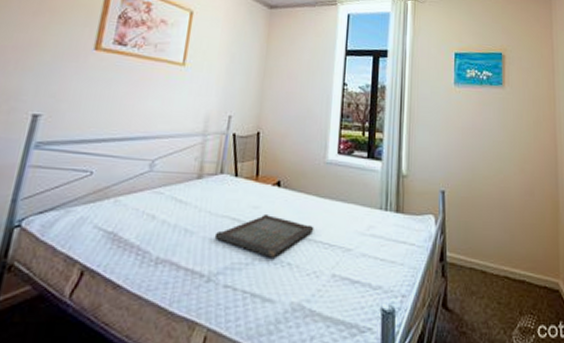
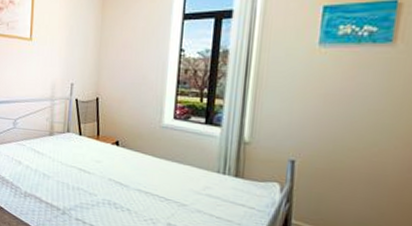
serving tray: present [214,215,314,258] -> none [66,168,151,204]

